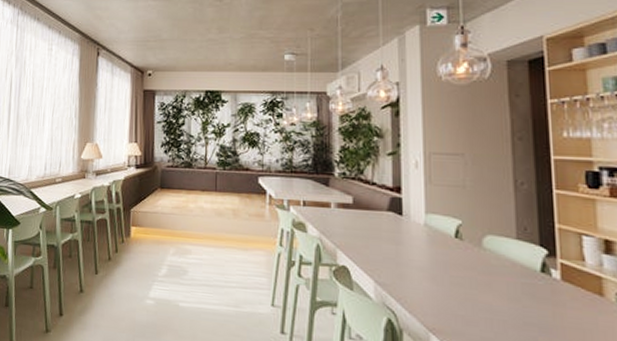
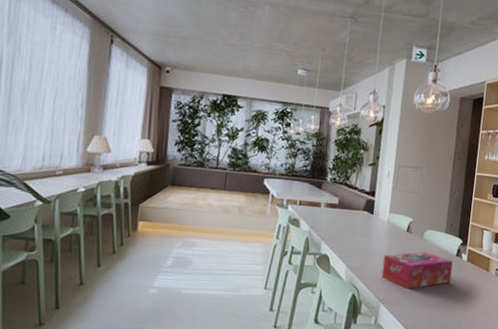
tissue box: none [426,264,539,316] -> present [381,251,453,289]

